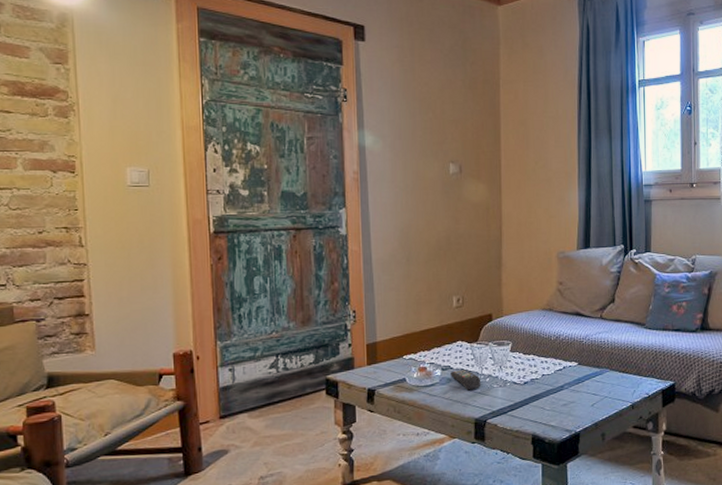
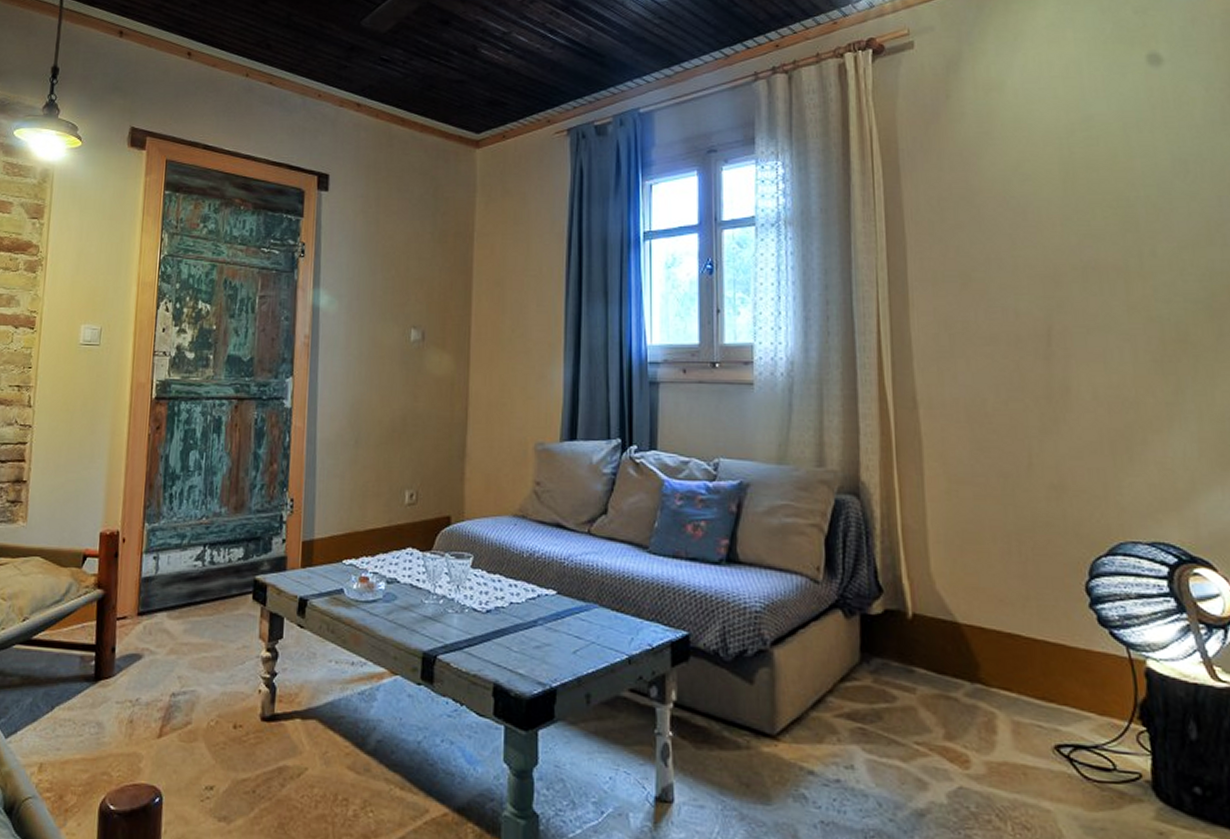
remote control: present [450,370,481,391] -> none [396,585,433,614]

